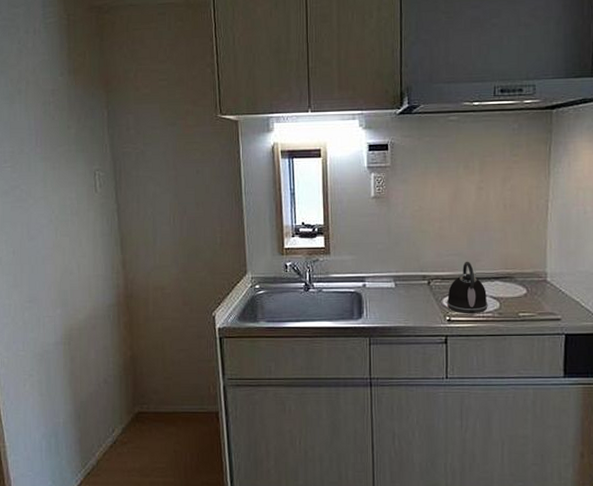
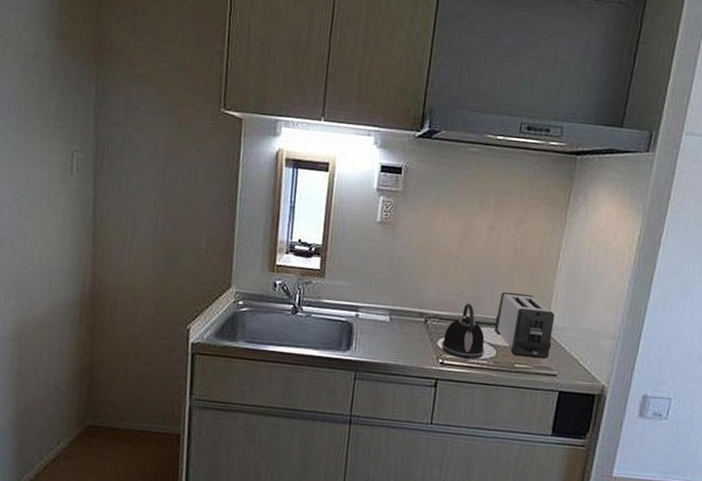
toaster: none [495,246,552,306] -> present [495,292,555,359]

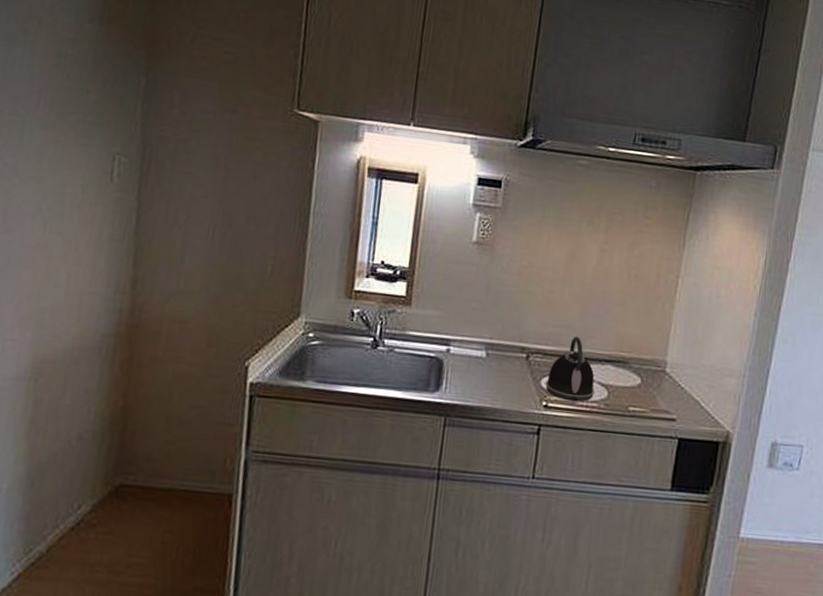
toaster: present [495,292,555,359] -> none [606,324,674,401]

